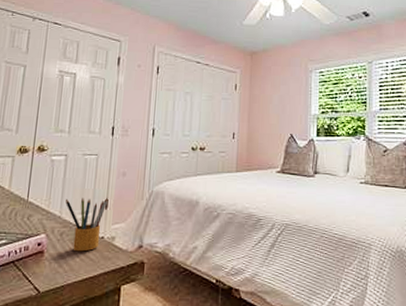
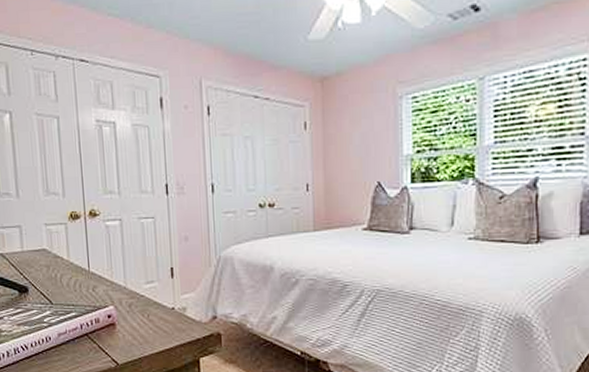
pencil box: present [66,197,109,252] -> none [128,265,174,324]

